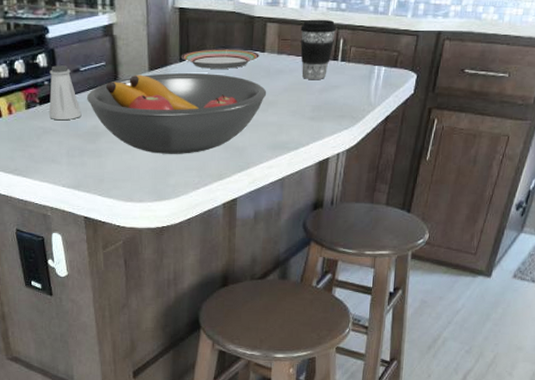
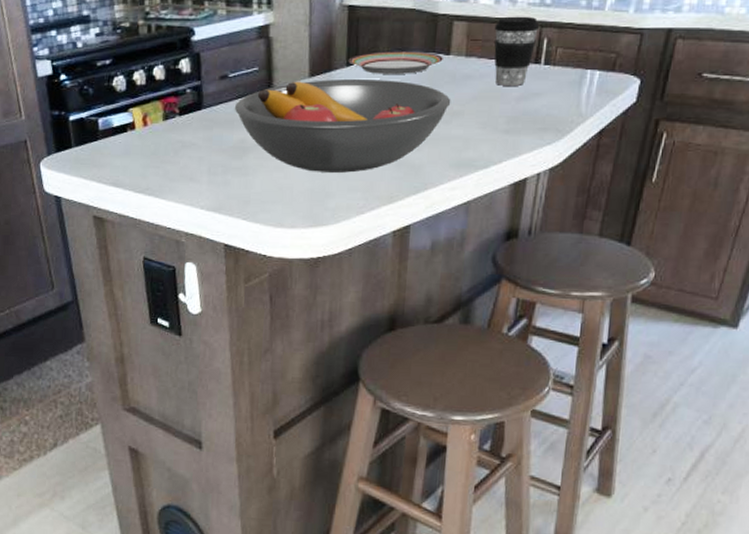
saltshaker: present [49,65,82,120] -> none [190,71,228,132]

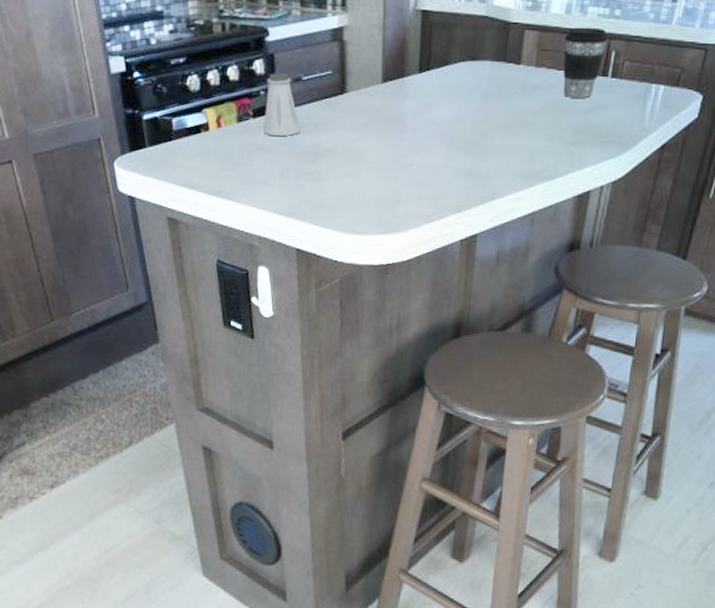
saltshaker: none [190,71,228,132] -> present [264,73,301,136]
fruit bowl: present [234,80,451,173] -> none [307,85,520,181]
plate: present [348,51,443,74] -> none [420,59,514,83]

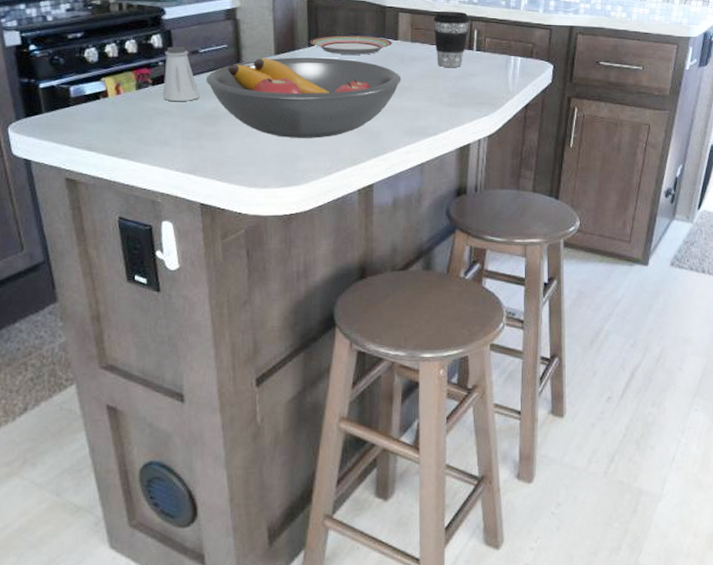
fruit bowl: none [307,85,520,181] -> present [205,57,402,138]
plate: none [420,59,514,83] -> present [309,35,392,55]

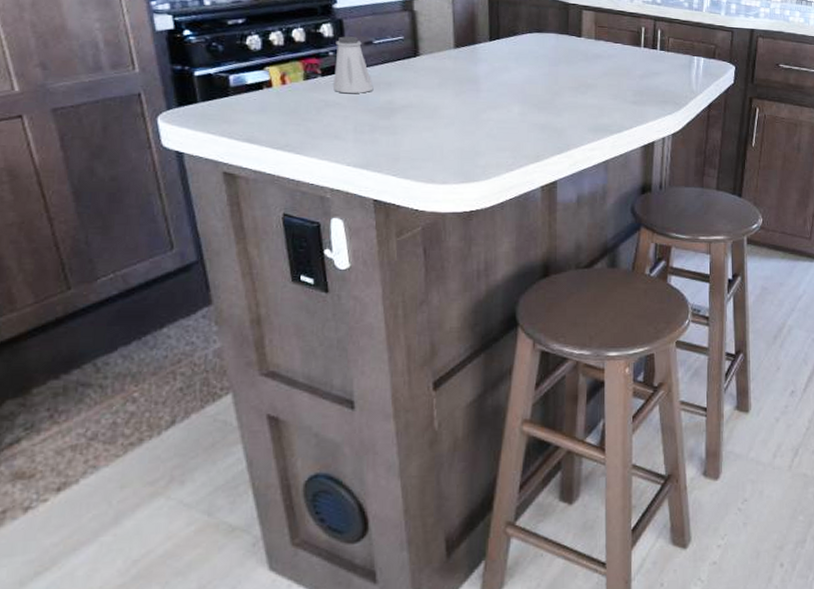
fruit bowl: present [205,57,402,138] -> none [380,50,585,134]
plate: present [309,35,392,55] -> none [491,30,576,51]
coffee cup: present [433,11,470,67] -> none [617,10,654,66]

